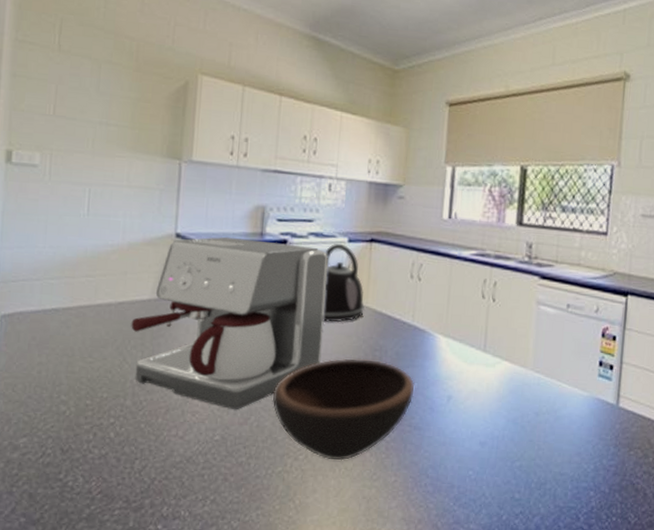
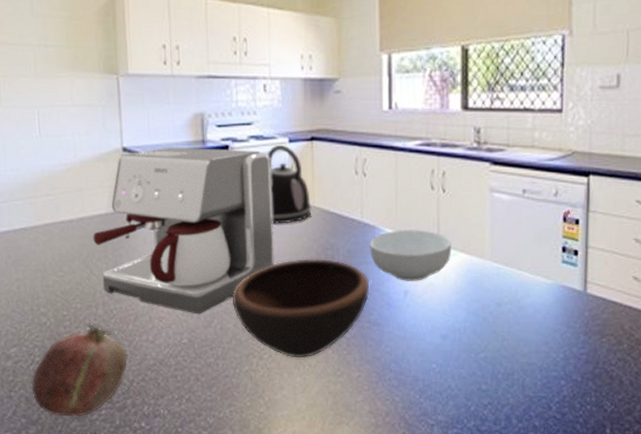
fruit: none [37,414,152,517] -> present [32,323,128,417]
cereal bowl: none [417,335,498,387] -> present [370,229,452,281]

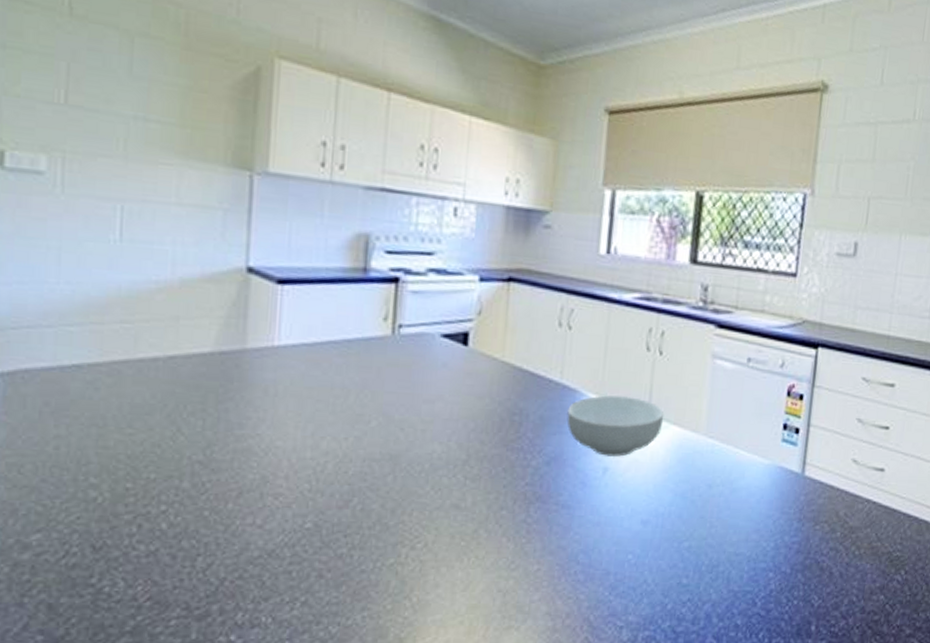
fruit: present [32,323,128,417] -> none [59,500,221,631]
coffee maker: present [93,147,274,314] -> none [187,272,453,491]
bowl: present [232,259,370,358] -> none [381,425,563,548]
kettle: present [267,144,312,224] -> none [447,282,500,381]

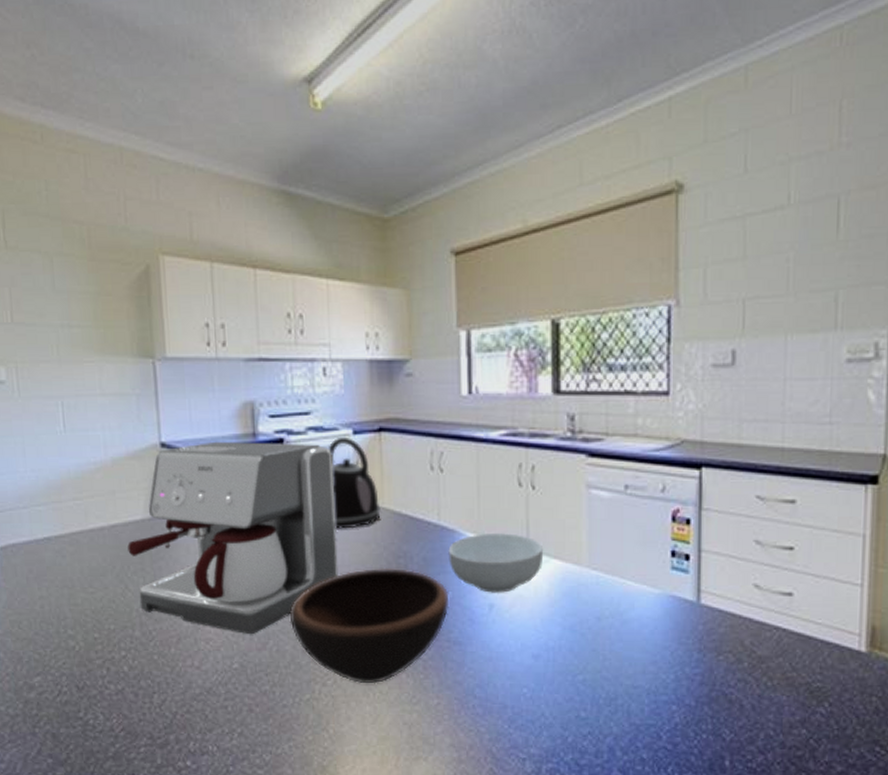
coffee maker: none [187,272,453,491] -> present [127,441,338,635]
bowl: none [381,425,563,548] -> present [289,569,450,684]
kettle: none [447,282,500,381] -> present [328,436,381,529]

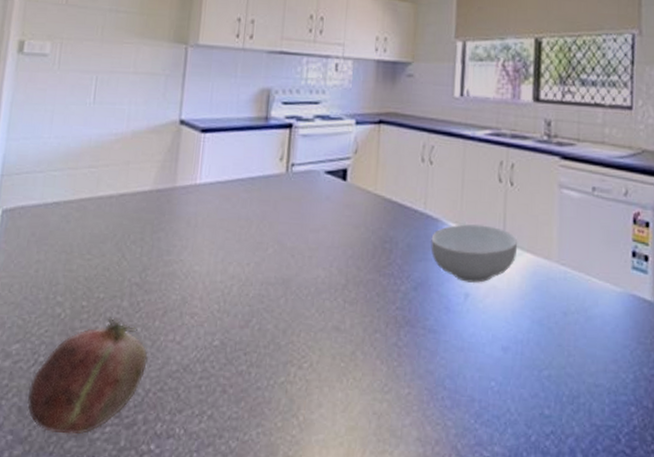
fruit: none [59,647,170,756] -> present [26,317,148,435]
coffee maker: present [127,441,338,635] -> none [131,122,335,312]
bowl: present [289,569,450,684] -> none [275,252,429,370]
kettle: present [328,436,381,529] -> none [329,125,373,212]

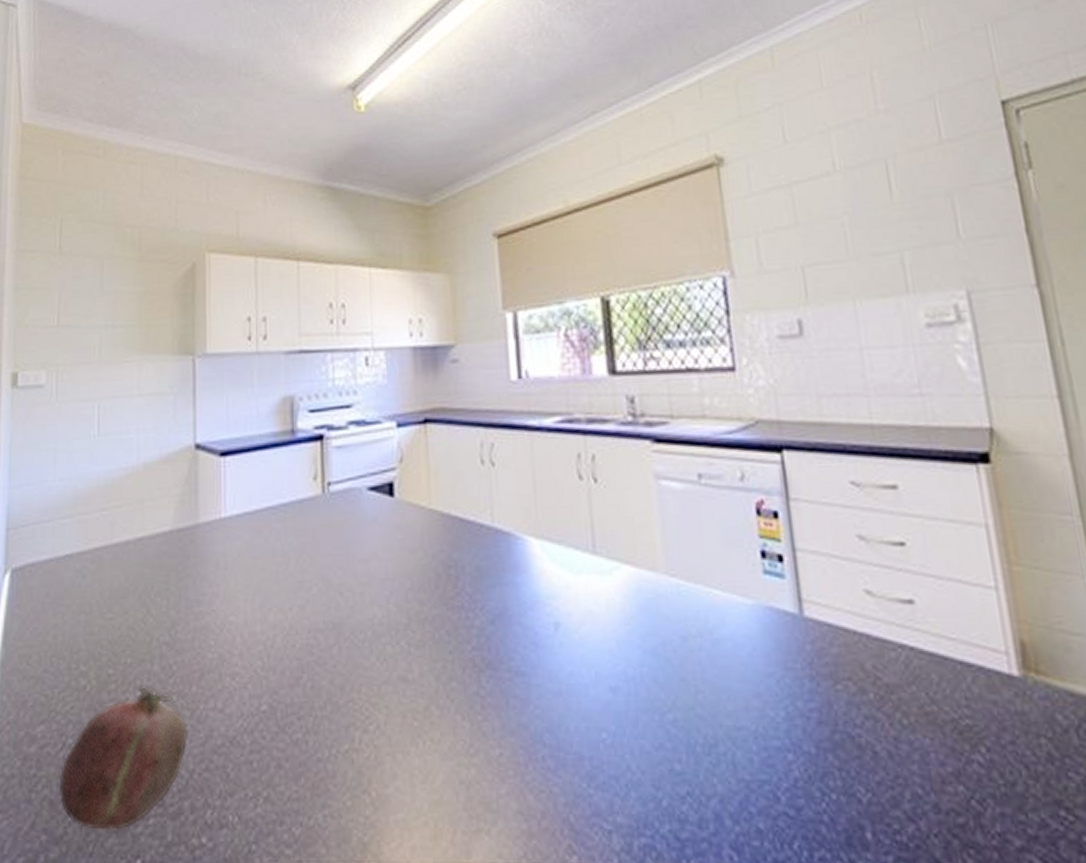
cereal bowl: present [431,224,518,283] -> none [504,534,613,609]

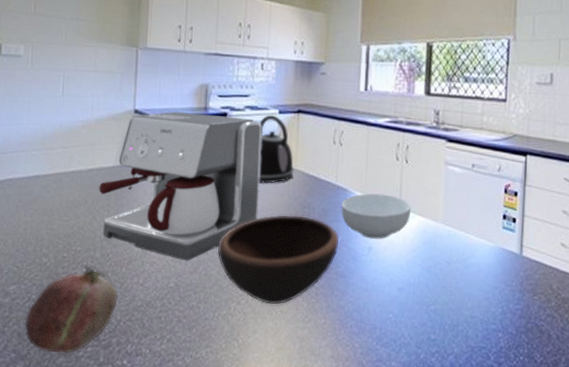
coffee maker: none [153,439,382,668] -> present [99,111,262,261]
bowl: none [326,581,509,729] -> present [217,215,340,305]
kettle: none [370,430,428,536] -> present [259,114,294,184]
cereal bowl: none [504,534,613,609] -> present [341,193,411,239]

